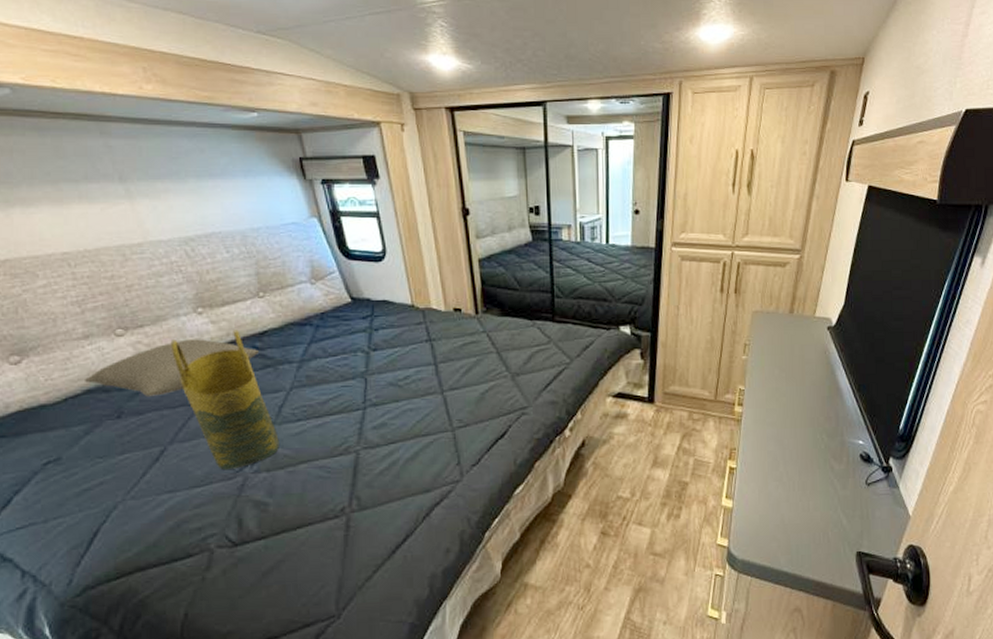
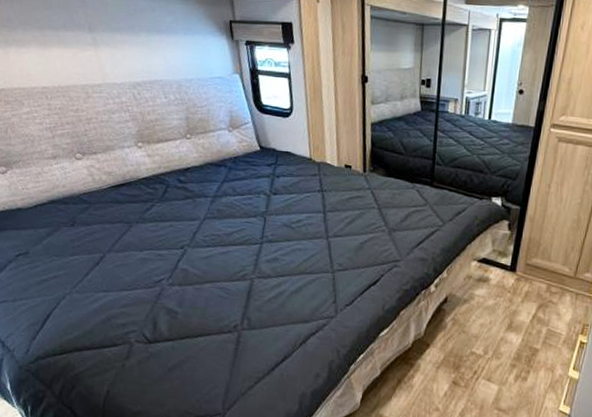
pillow: present [83,339,259,396] -> none [49,168,182,212]
tote bag: present [170,330,279,469] -> none [115,164,191,280]

